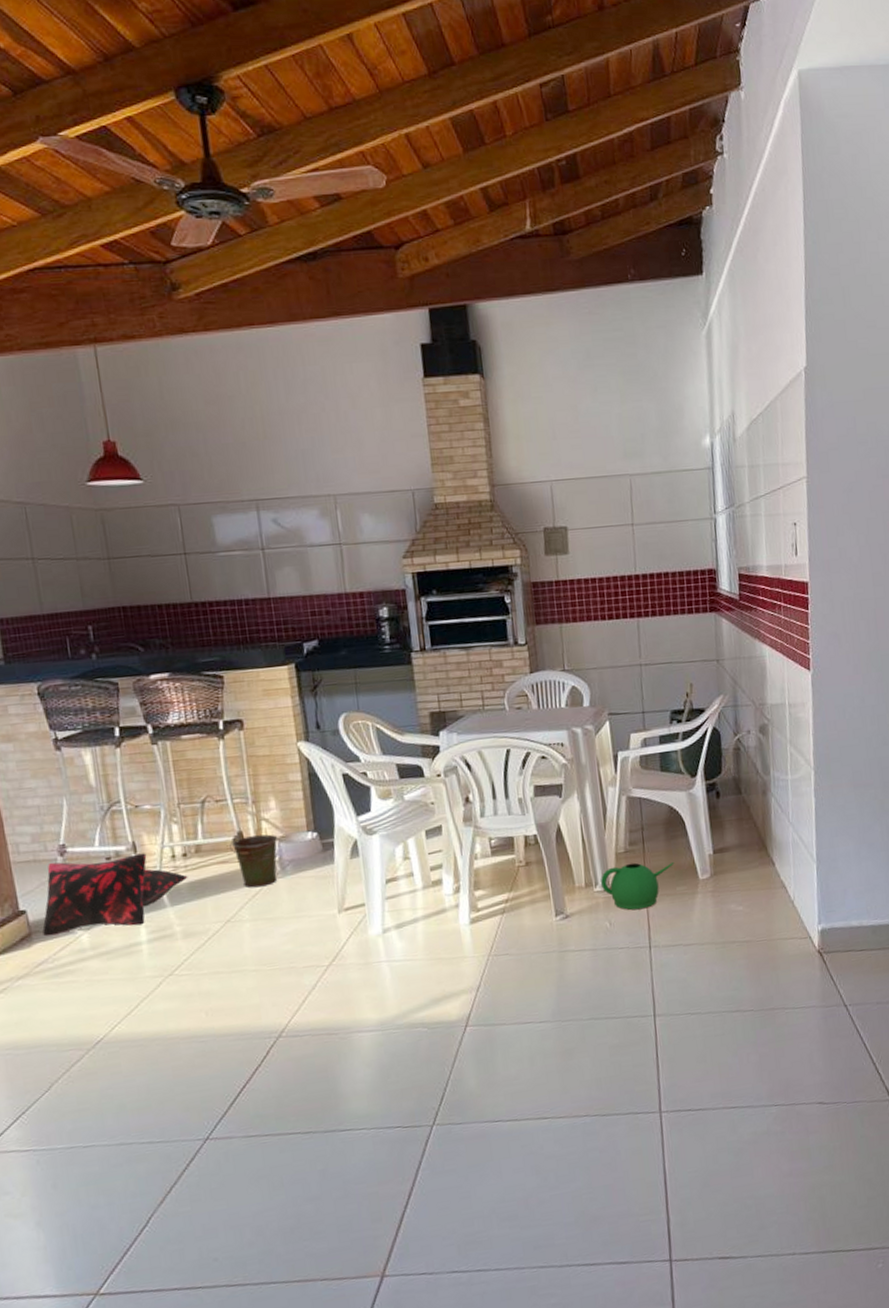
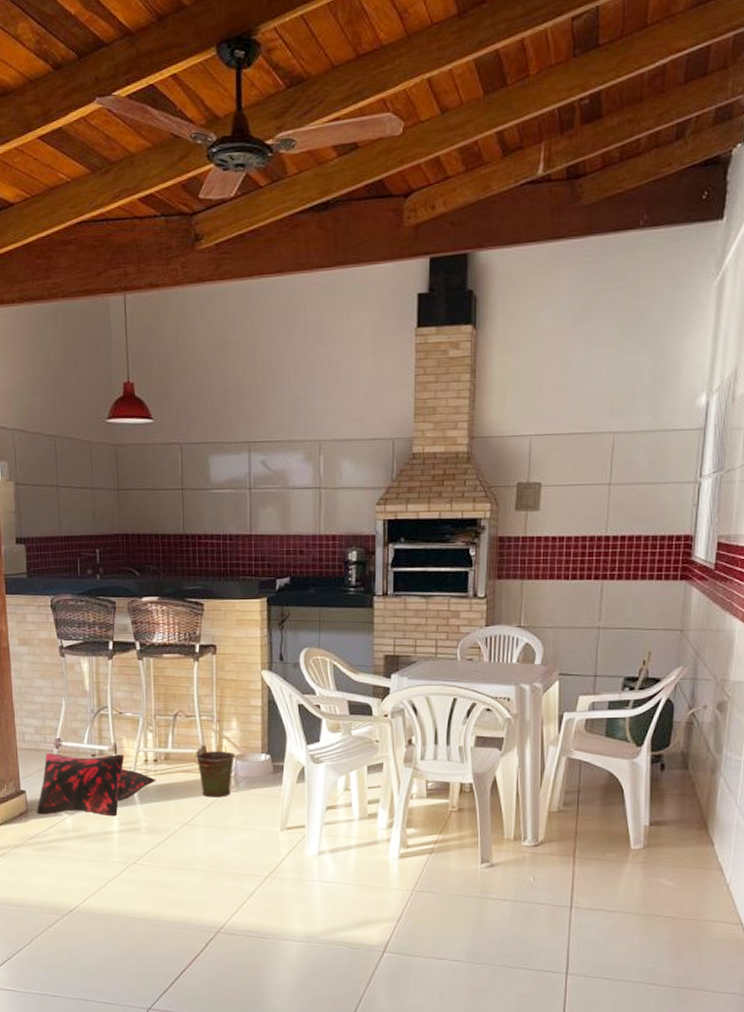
watering can: present [601,862,675,911] -> none [530,823,608,869]

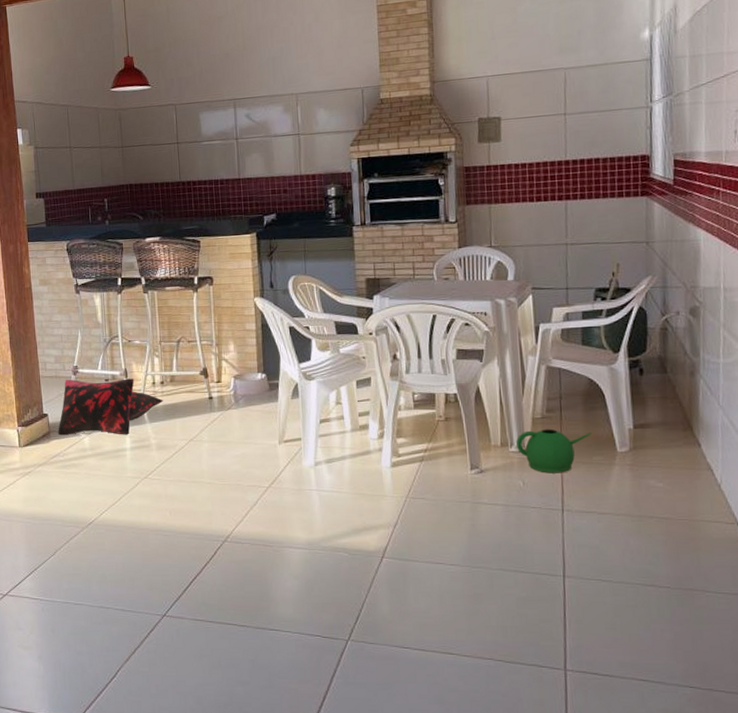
bucket: present [194,751,236,798] -> none [196,372,234,415]
watering can: none [530,823,608,869] -> present [516,428,592,474]

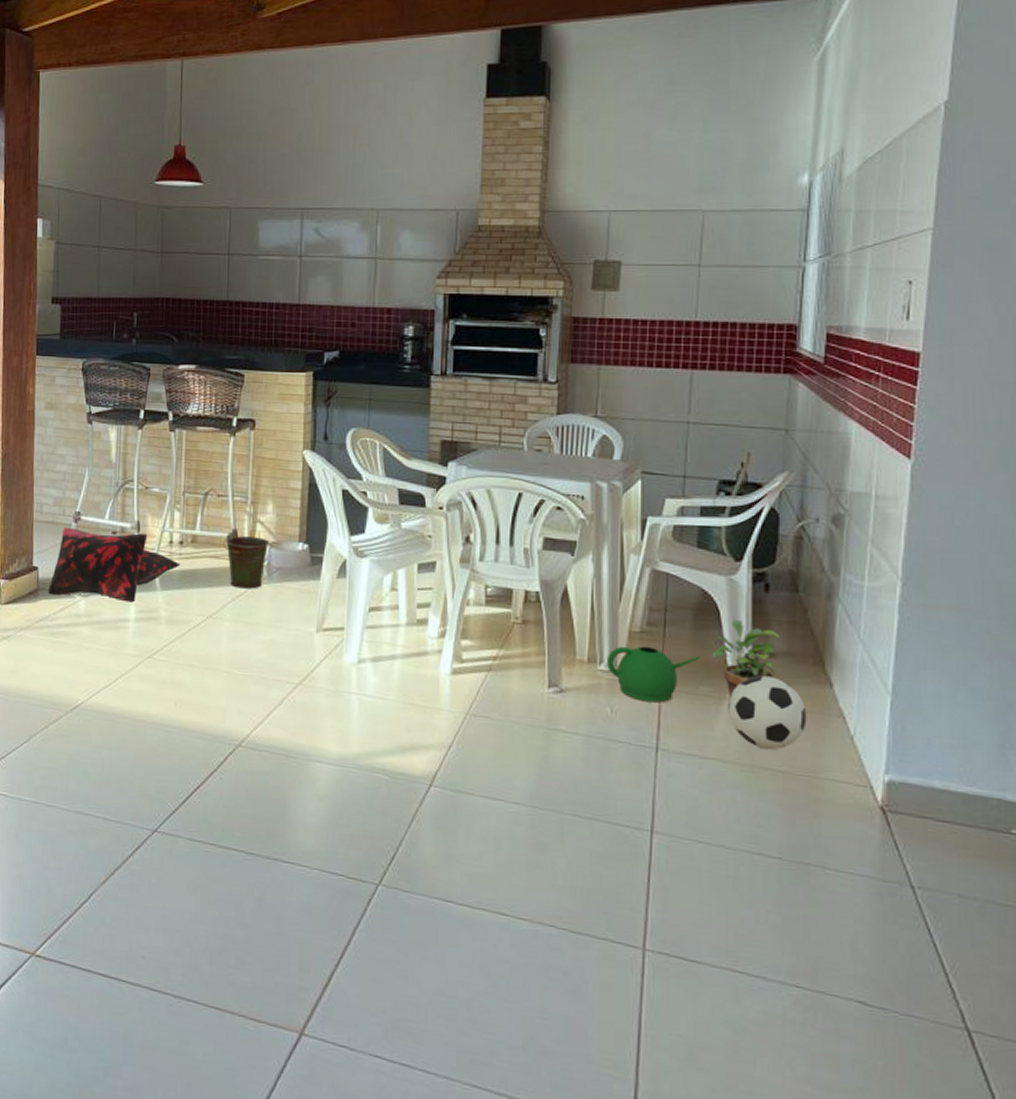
bucket: none [196,372,234,415] -> present [223,535,270,589]
potted plant: none [600,399,657,463] -> present [711,619,781,698]
soccer ball: none [617,443,682,502] -> present [728,675,807,750]

